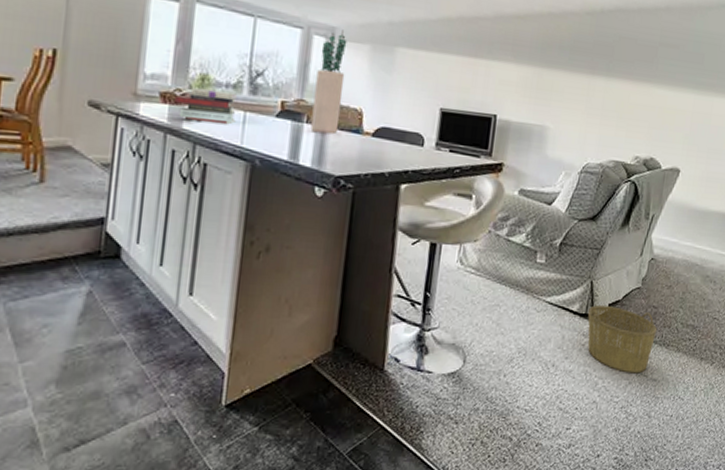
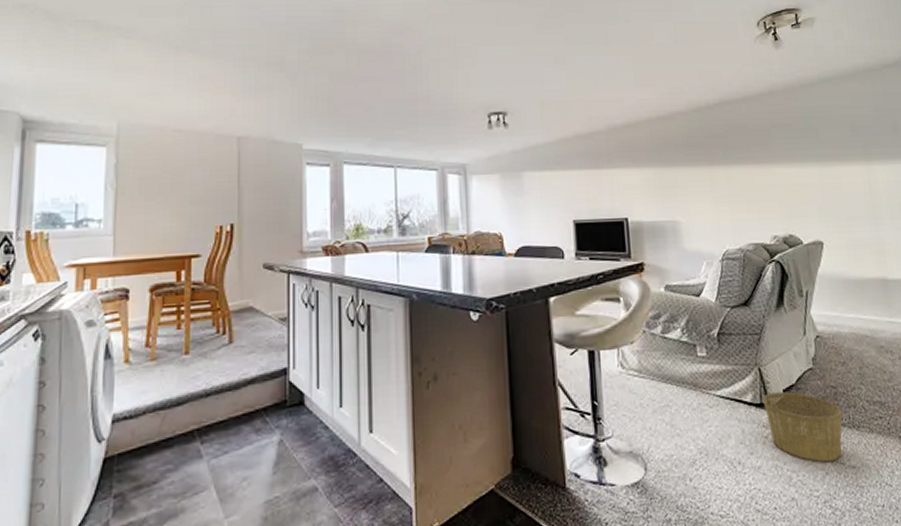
books: present [174,88,237,125] -> none [335,237,390,268]
vase: present [310,29,347,135] -> none [455,165,483,261]

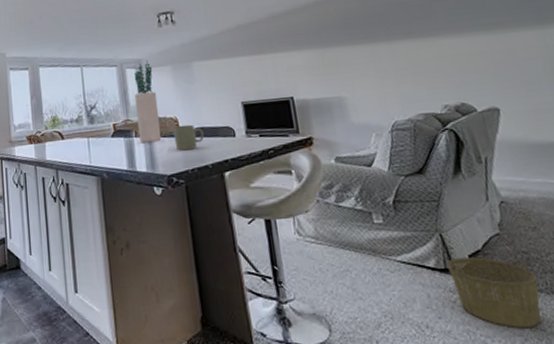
vase: none [455,165,483,261] -> present [134,59,162,144]
mug: none [496,242,530,271] -> present [173,124,204,150]

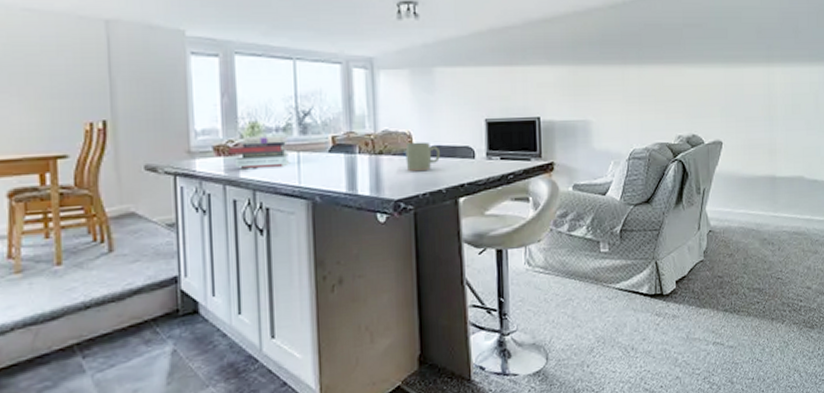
books: none [37,126,83,154] -> present [228,136,290,170]
vase: present [134,59,162,144] -> none [361,58,391,162]
basket: present [447,257,542,329] -> none [658,282,726,345]

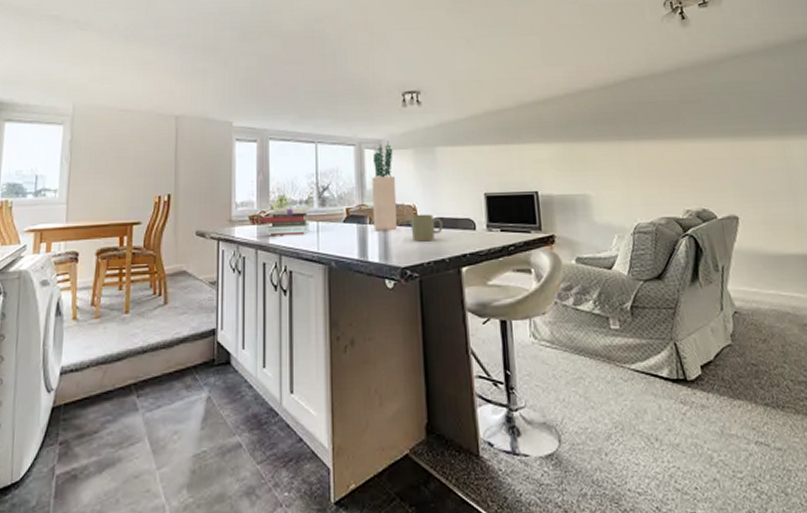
vase: none [361,58,391,162] -> present [372,140,398,231]

